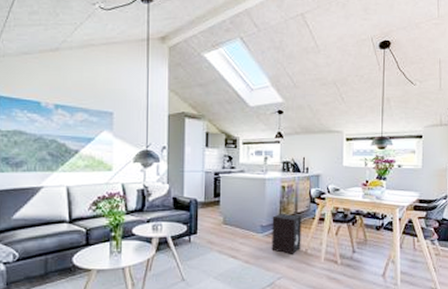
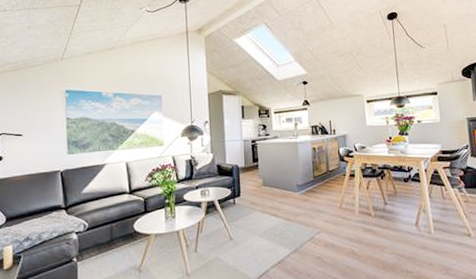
speaker: present [272,213,301,254] -> none [306,172,336,210]

